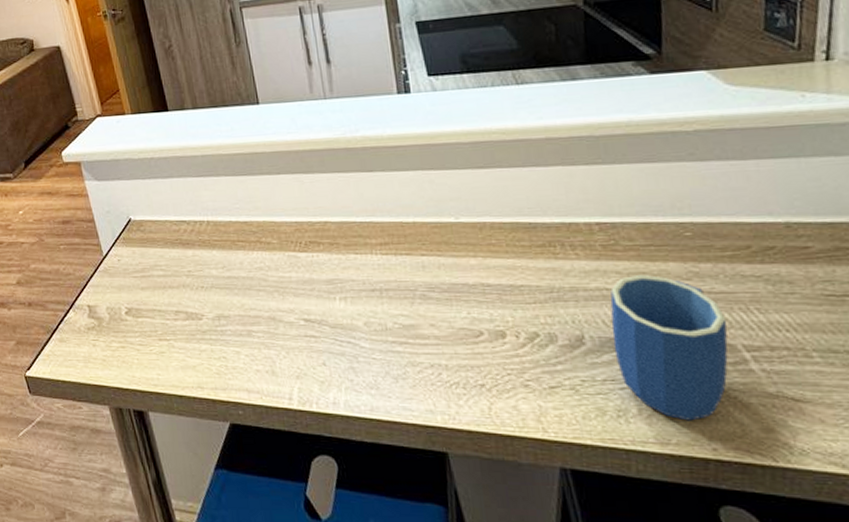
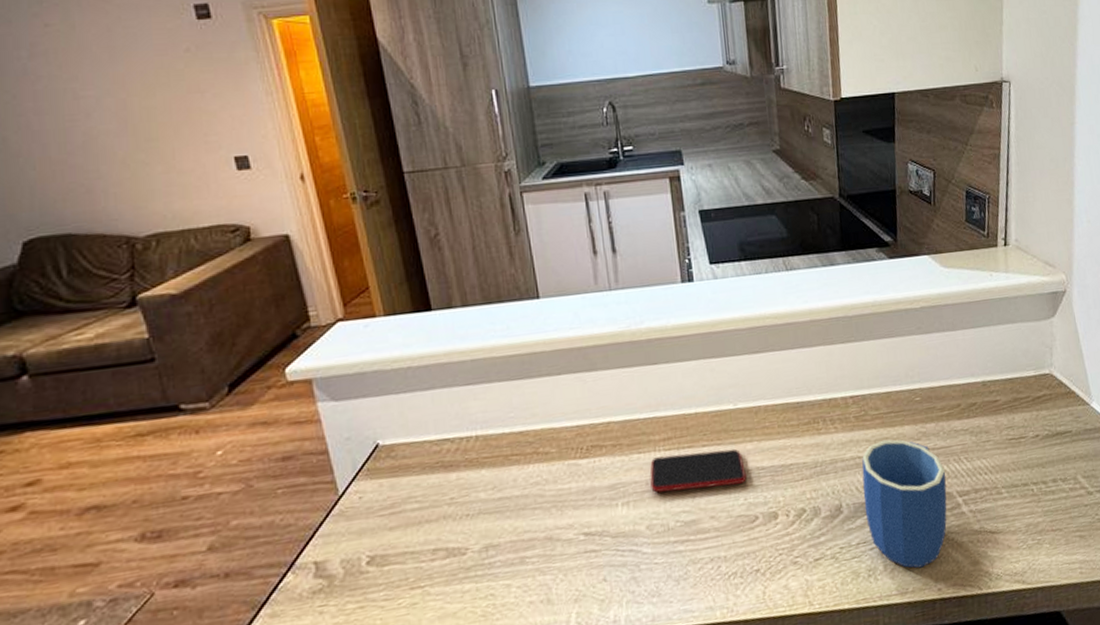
smartphone: none [367,259,470,297] -> present [650,449,746,493]

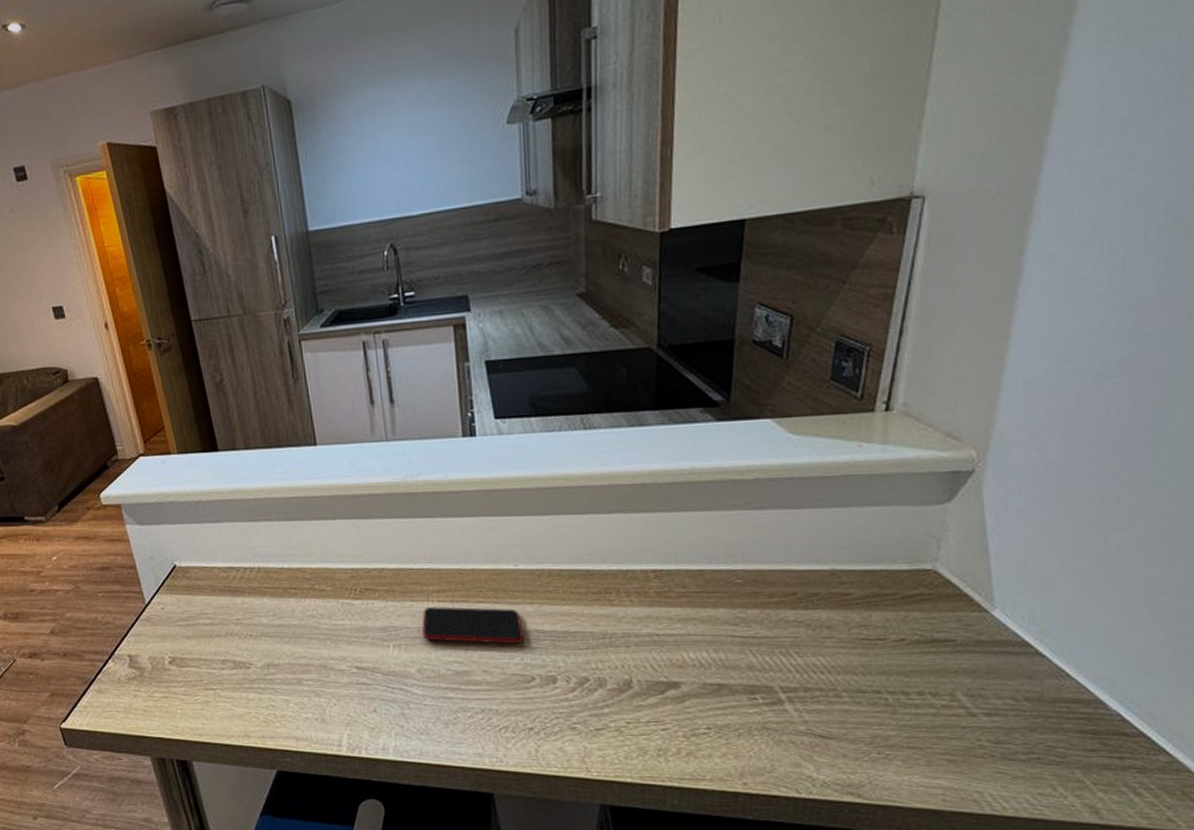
mug: present [862,439,947,568] -> none [659,620,768,758]

